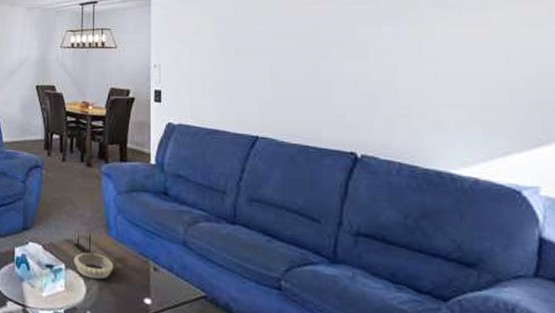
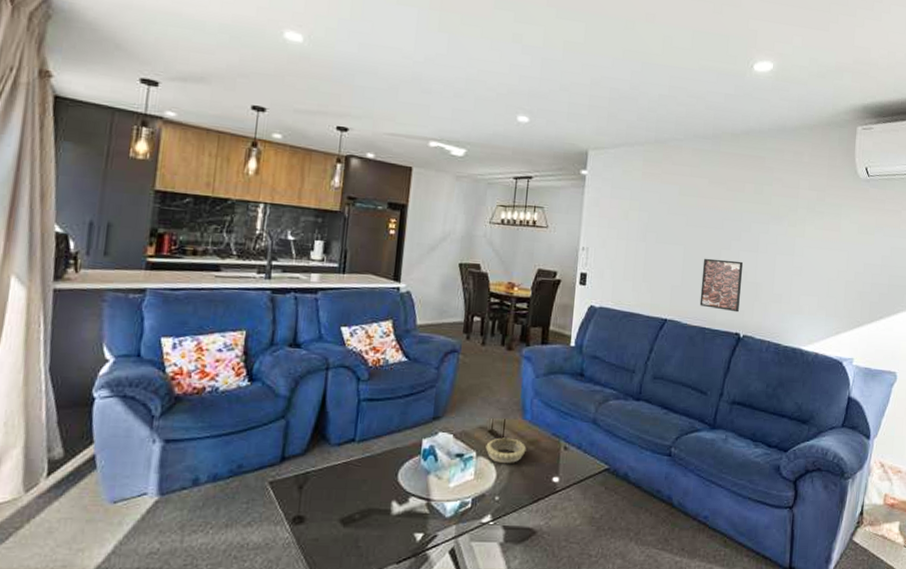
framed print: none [296,69,352,129] -> present [699,258,744,313]

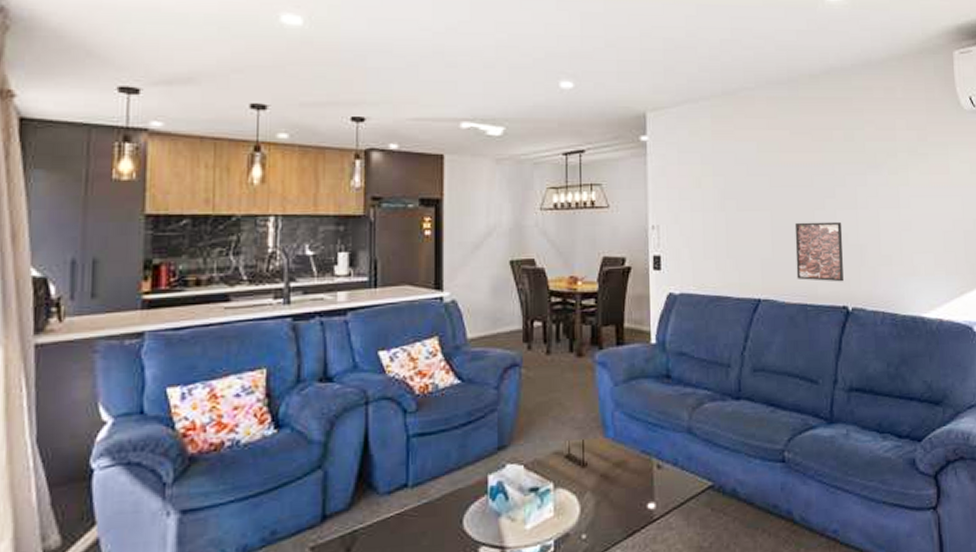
decorative bowl: present [485,437,526,464] -> none [564,462,613,494]

